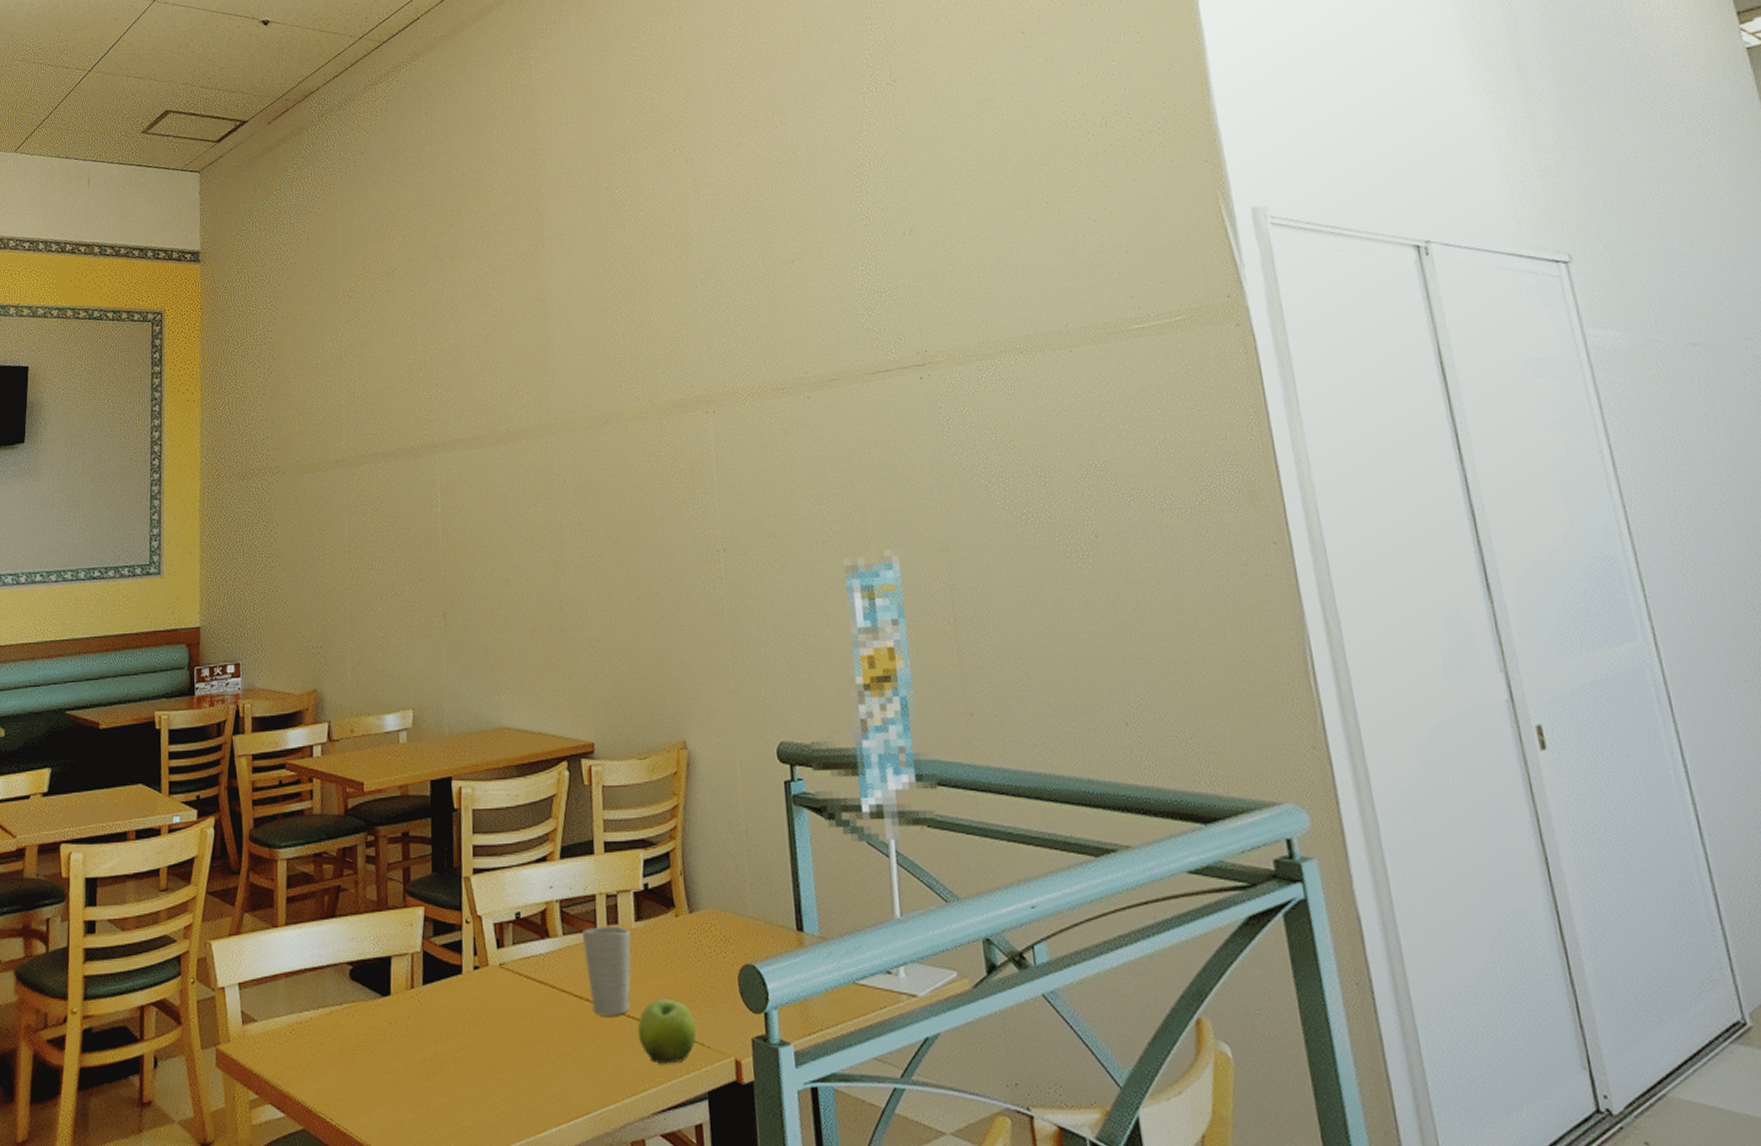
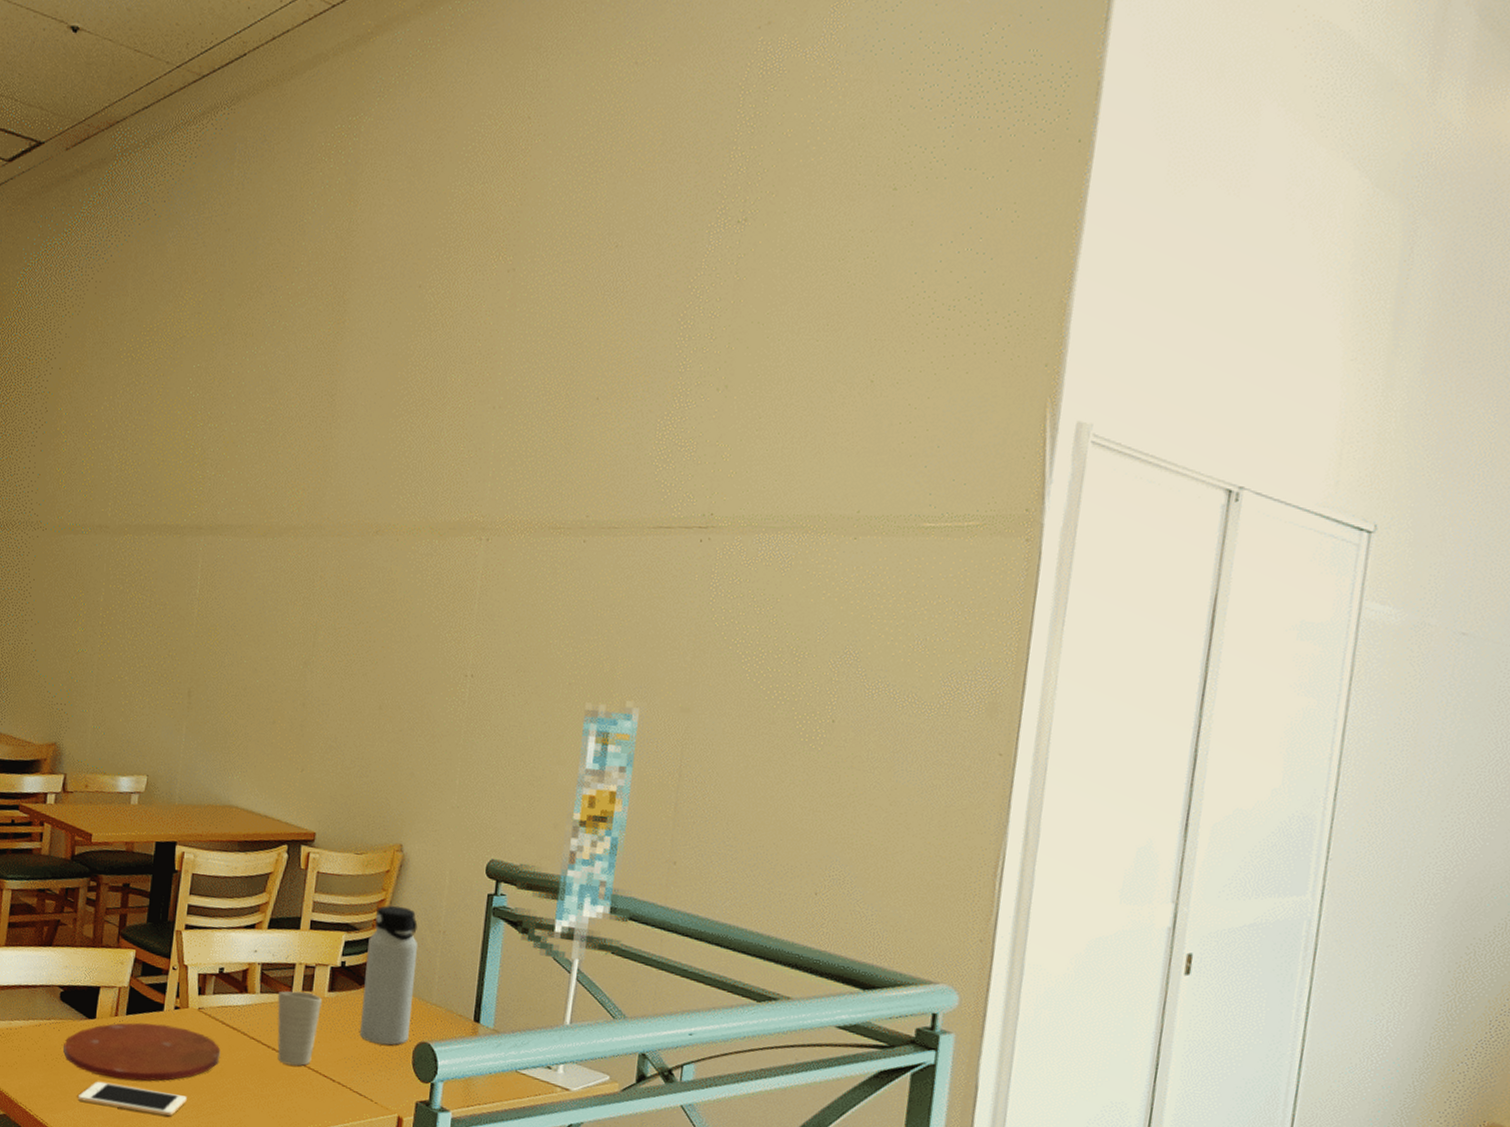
plate: none [360,990,531,1064] -> present [63,1022,221,1081]
cell phone: none [381,1070,501,1100] -> present [77,1081,187,1116]
fruit: present [637,999,697,1064] -> none [314,1058,368,1112]
water bottle: none [668,810,730,974] -> present [360,905,418,1045]

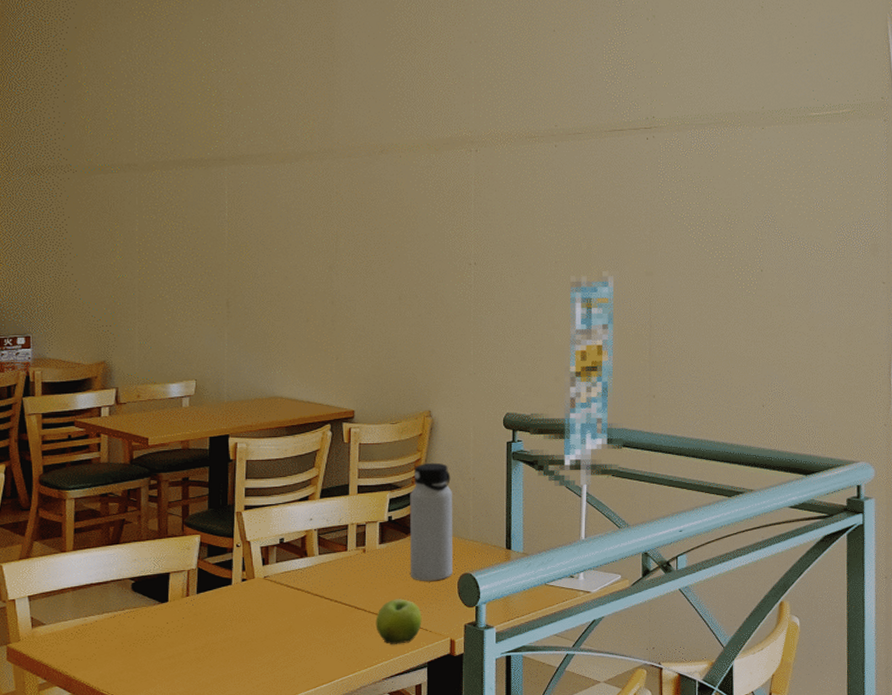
plate: present [63,1022,221,1081] -> none [140,596,288,652]
cell phone: present [77,1081,187,1116] -> none [157,656,261,678]
cup: present [277,991,322,1066] -> none [334,548,375,613]
fruit: none [314,1058,368,1112] -> present [375,599,422,644]

